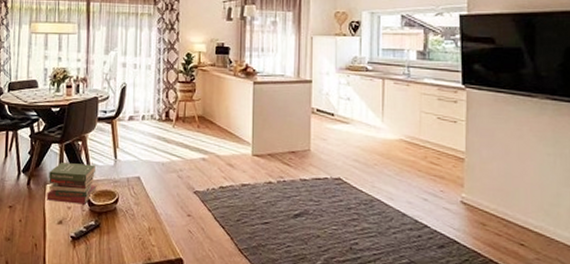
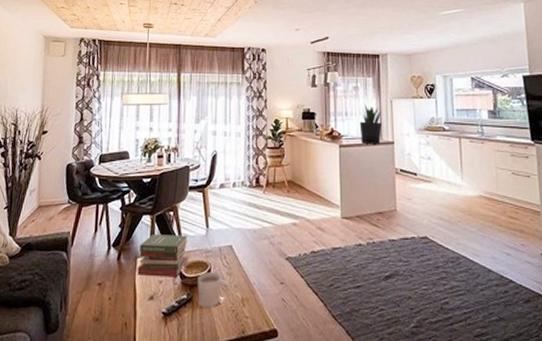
mug: none [105,200,136,235] -> present [197,271,228,308]
planter: none [276,40,300,83] -> present [359,104,382,145]

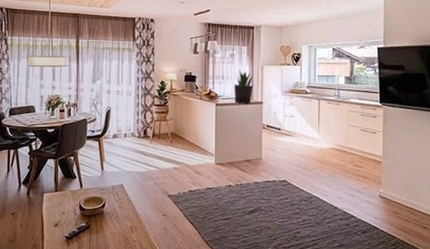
books: present [137,235,189,278] -> none [44,175,87,209]
mug: present [197,271,228,308] -> none [94,205,120,233]

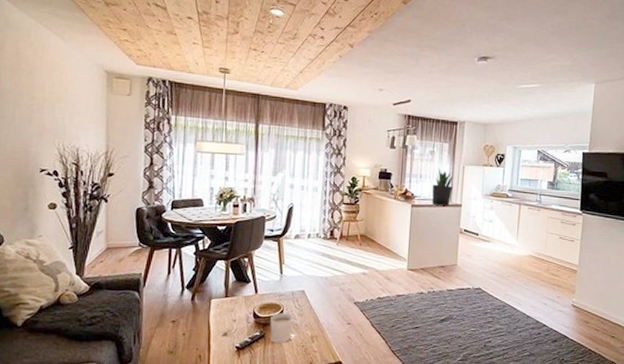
mug: none [94,205,120,233] -> present [269,312,299,343]

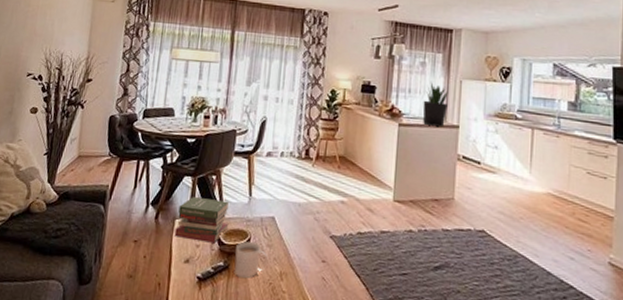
books: none [211,278,263,317] -> present [174,197,229,244]

